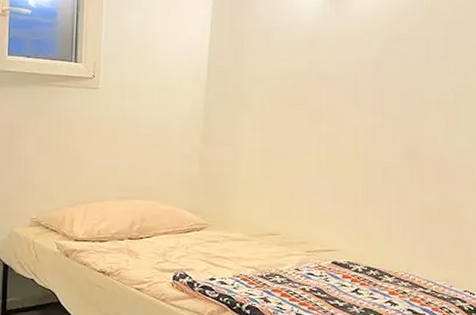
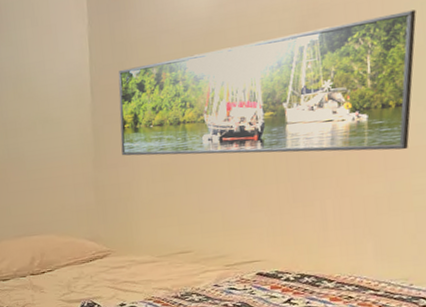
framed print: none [228,53,468,168] -> present [118,9,417,156]

